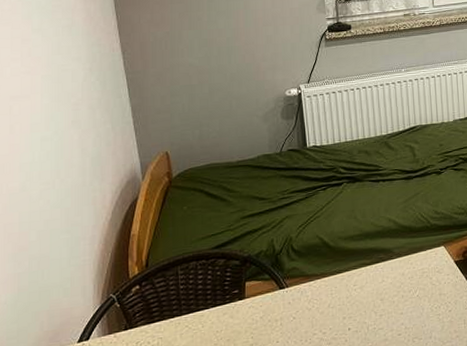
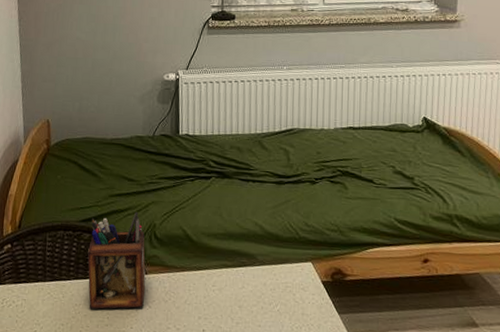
desk organizer: none [224,228,288,332] -> present [87,211,146,309]

